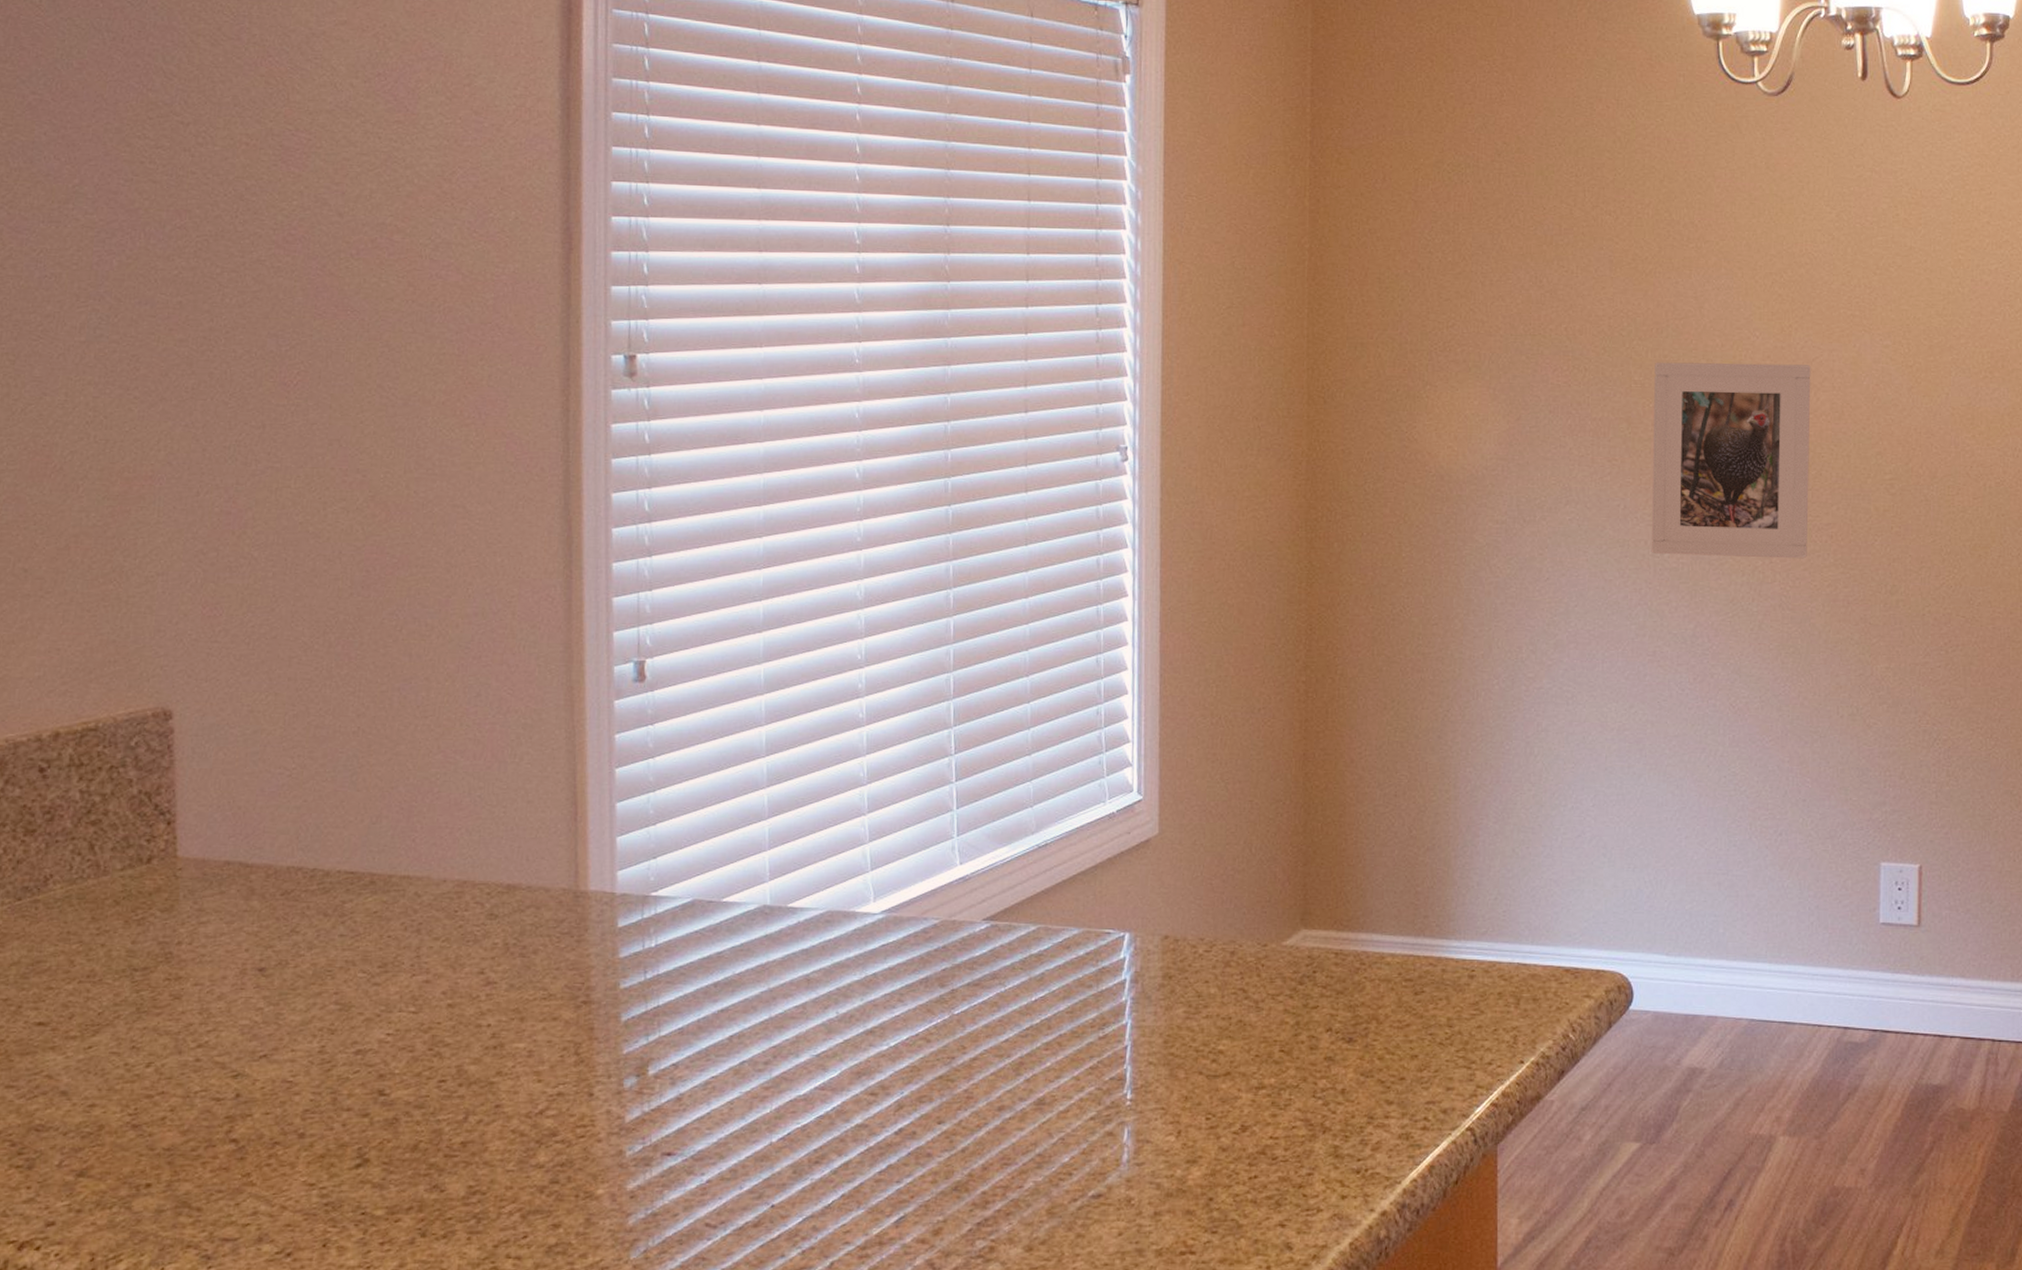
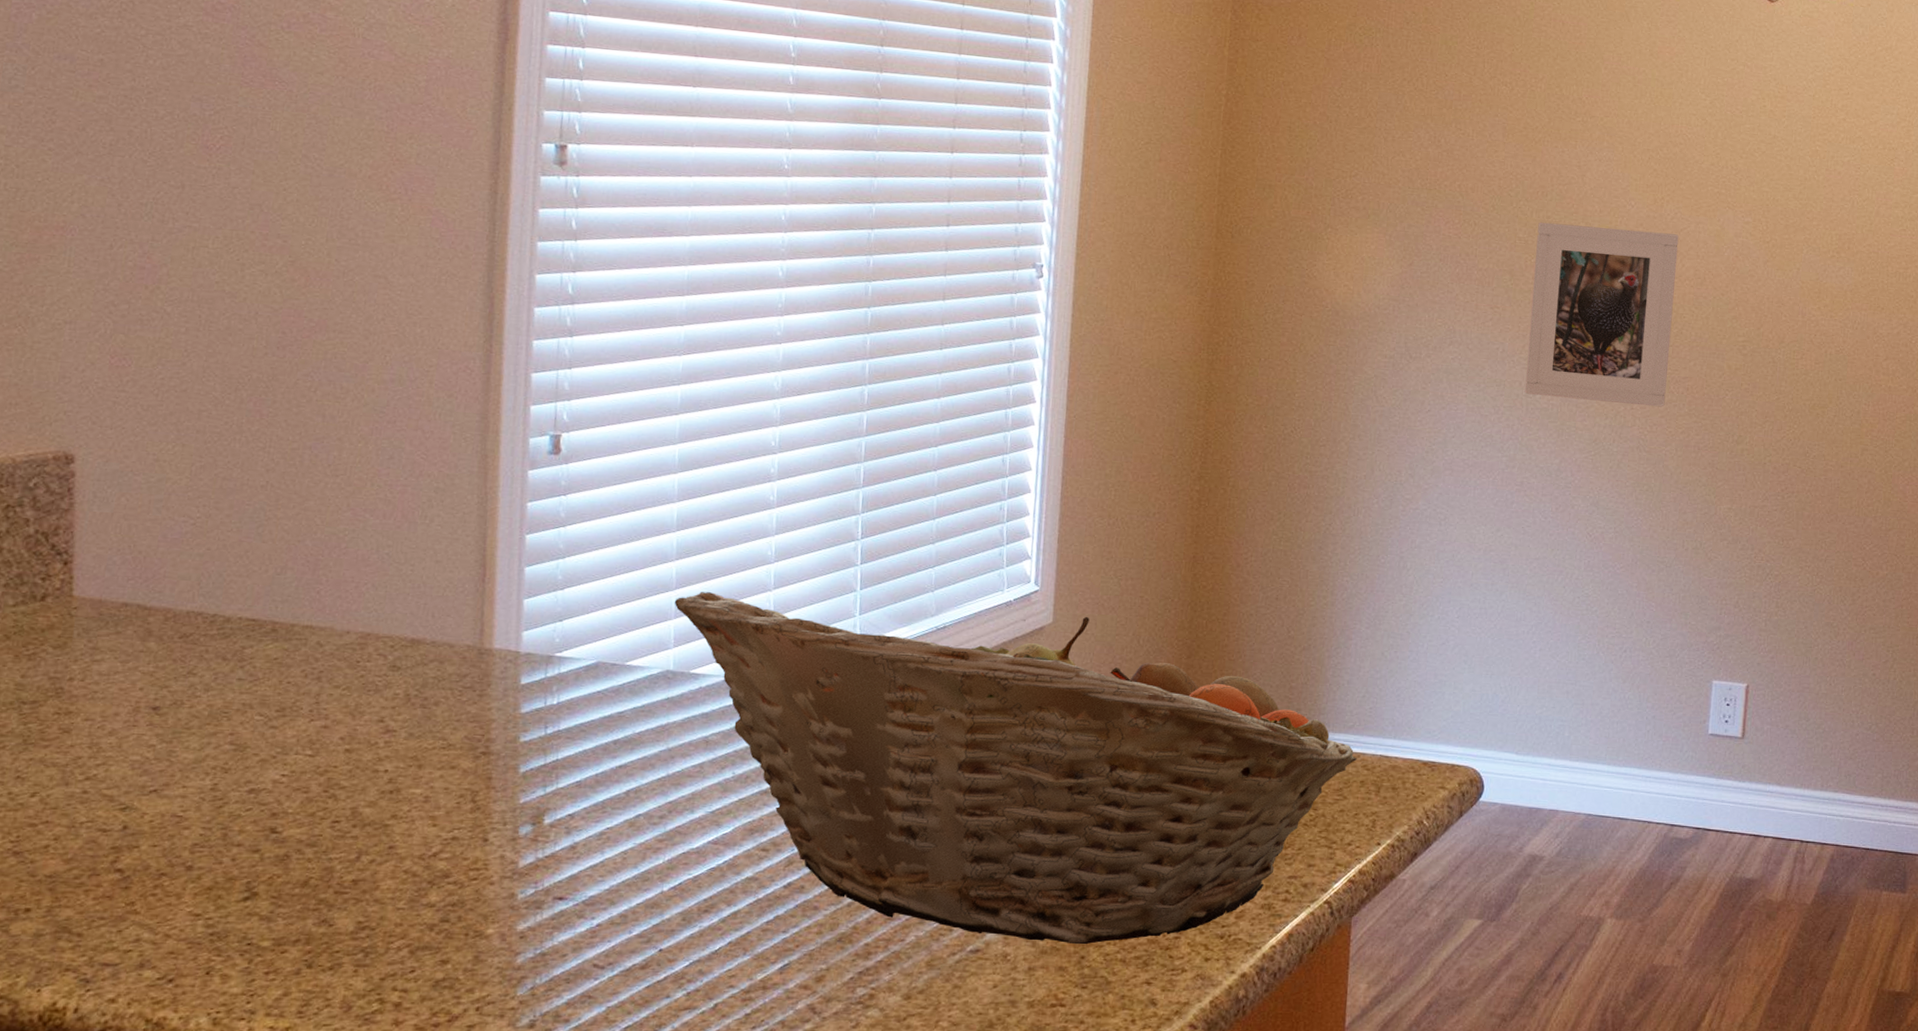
fruit basket: none [767,820,1492,1185] -> present [674,592,1357,945]

